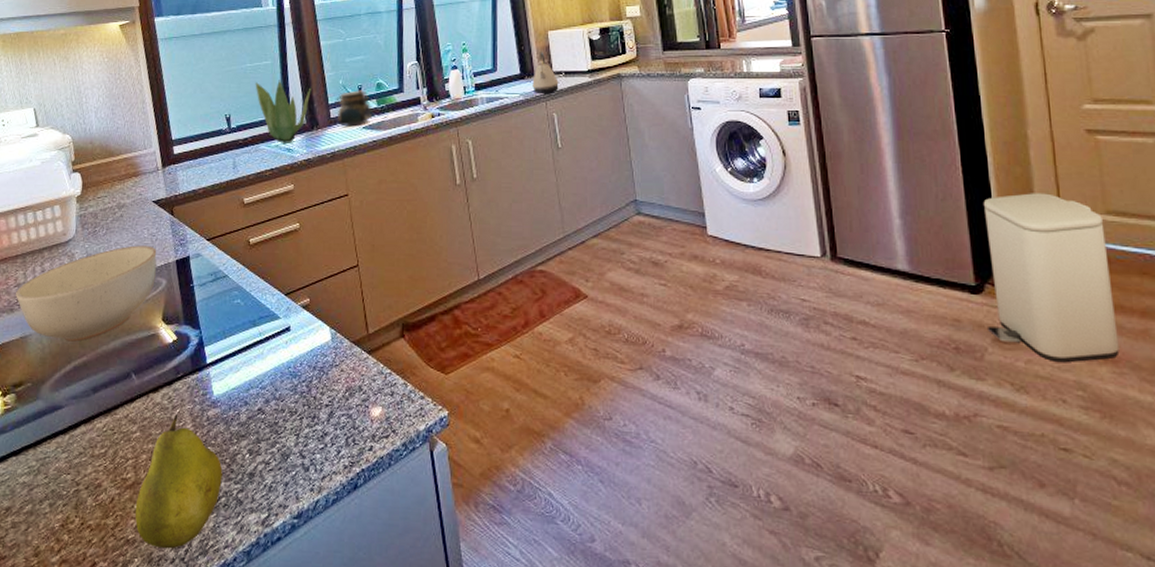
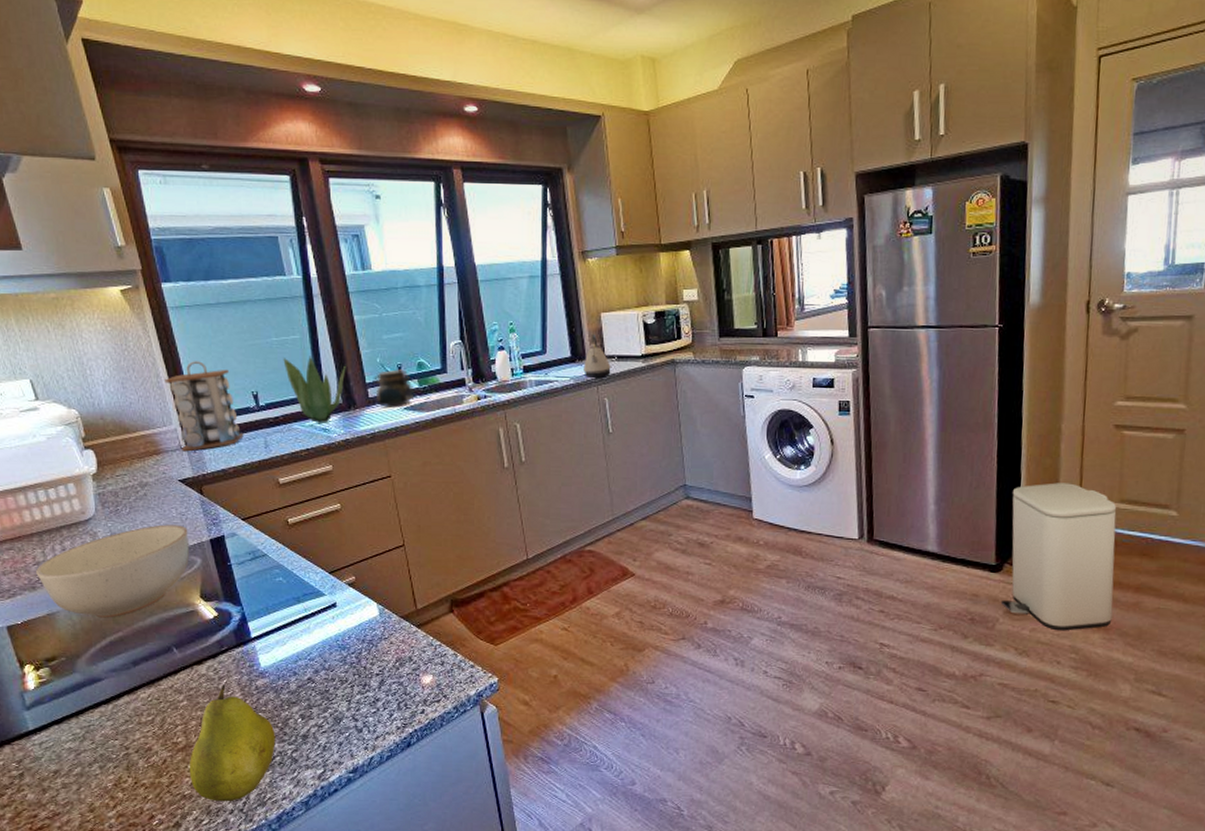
spice rack: none [149,87,215,173] -> present [165,361,244,452]

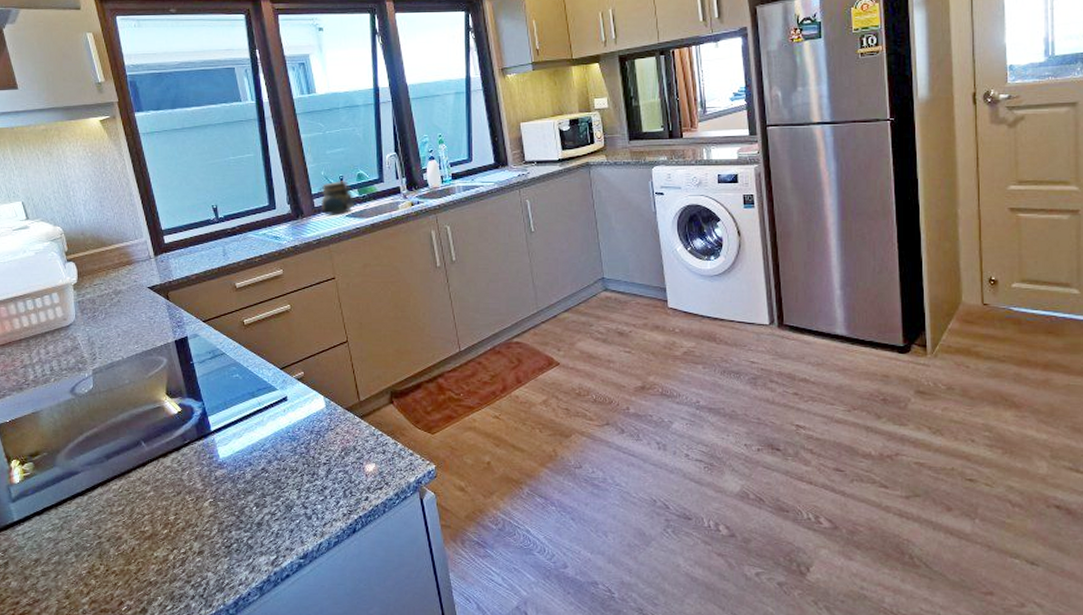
bowl: present [36,524,189,618] -> none [23,328,156,415]
spice rack: present [165,361,244,452] -> none [137,180,205,261]
fruit: present [189,684,276,802] -> none [155,475,233,588]
plant: present [283,356,346,423] -> none [239,172,295,232]
kettle: present [584,333,611,379] -> none [506,141,531,183]
pedal bin: present [1000,483,1117,631] -> none [911,265,1023,409]

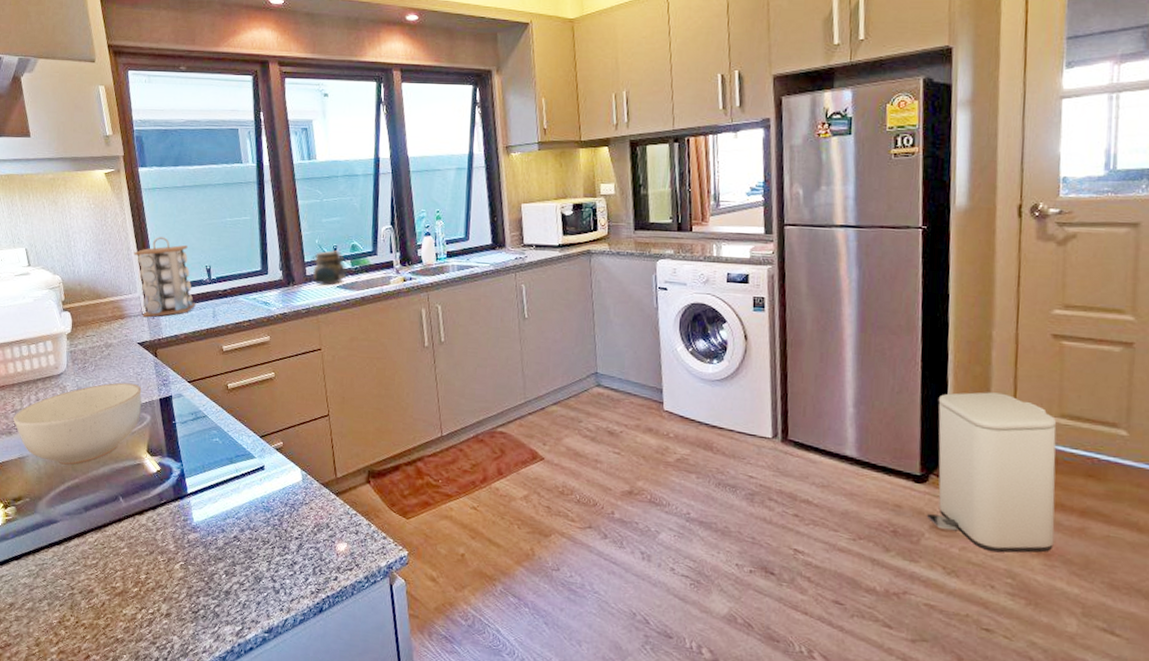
bowl: none [23,328,156,415] -> present [13,382,142,465]
spice rack: none [137,180,205,261] -> present [134,237,196,318]
pedal bin: none [911,265,1023,409] -> present [926,392,1057,553]

